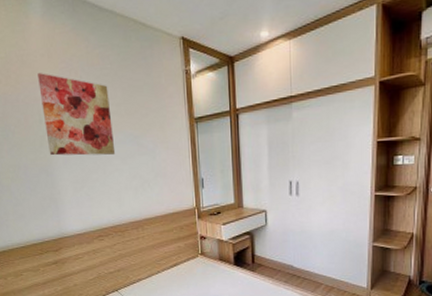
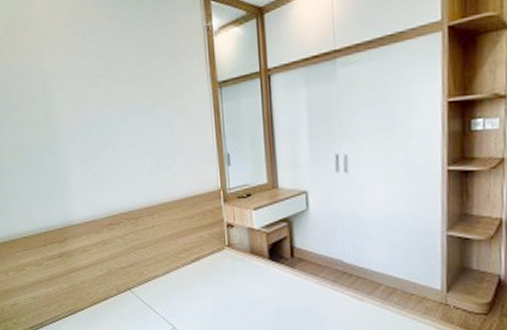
wall art: present [38,73,116,156] -> none [42,39,128,132]

